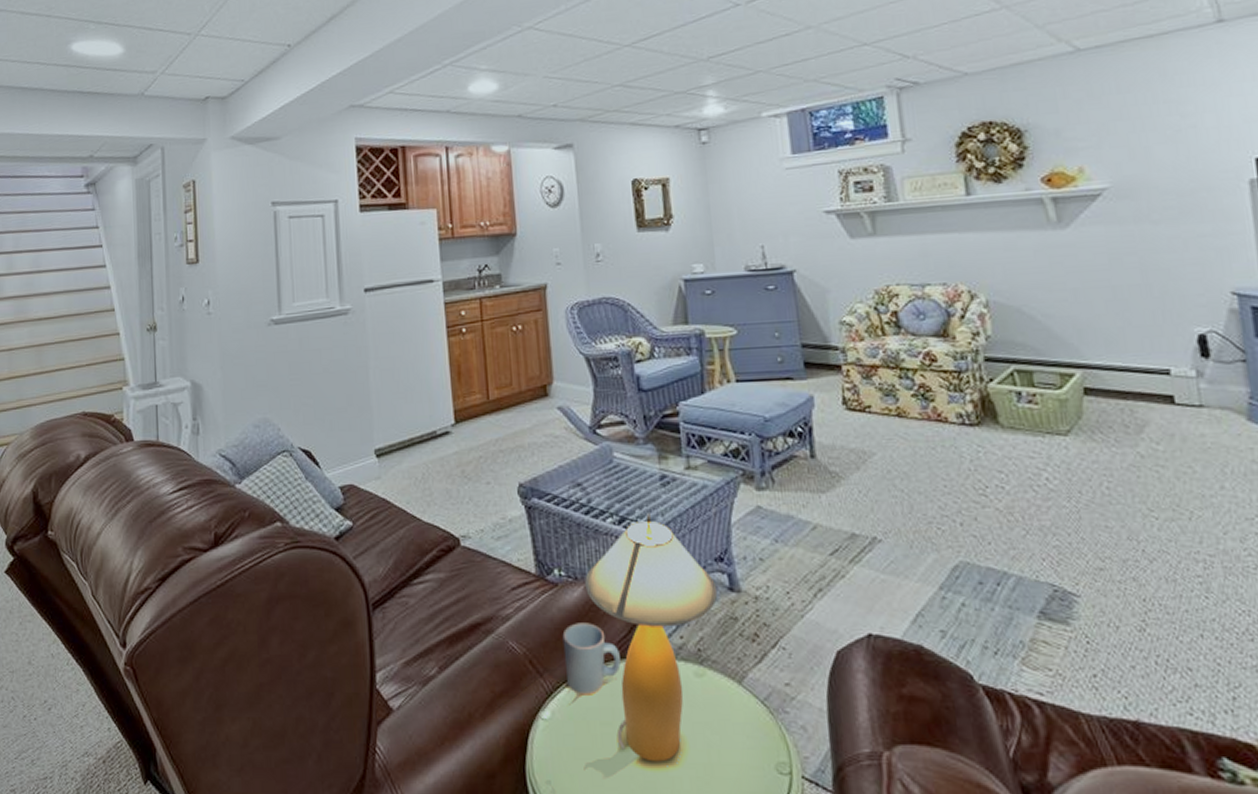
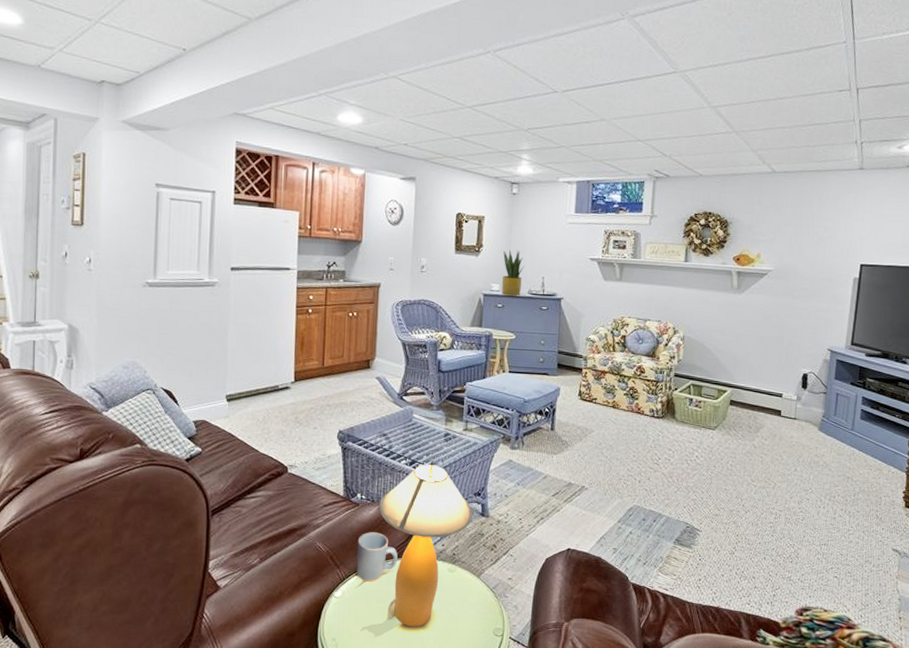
planter: none [702,215,735,279] -> present [501,249,525,297]

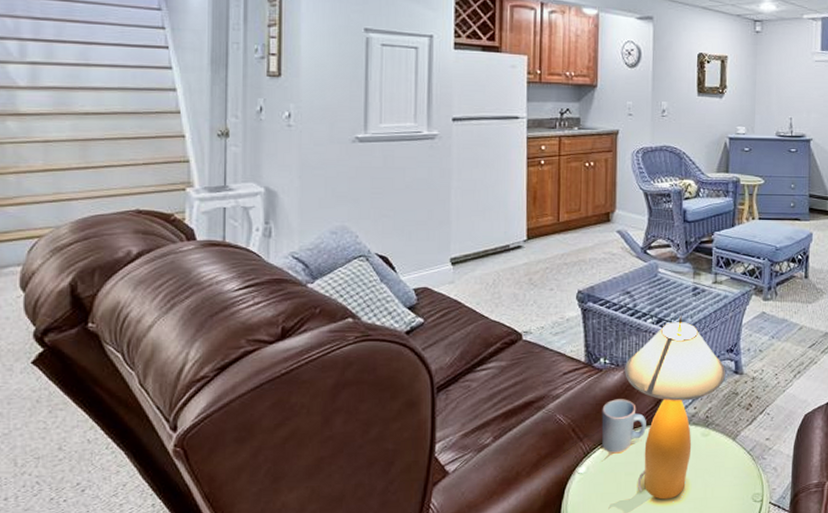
planter: present [501,249,525,297] -> none [747,90,771,140]

